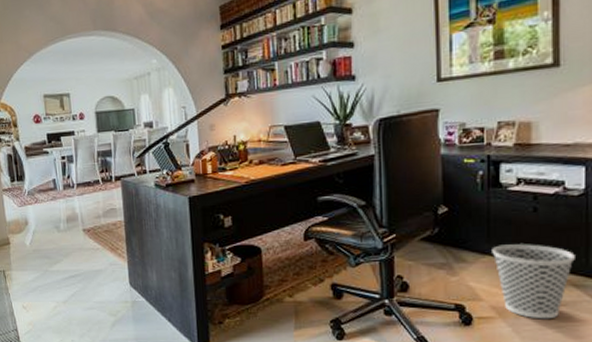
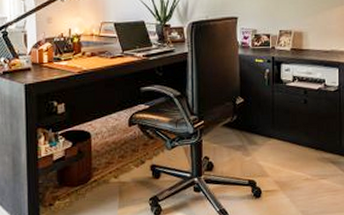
wastebasket: present [492,244,575,319] -> none [275,129,333,191]

